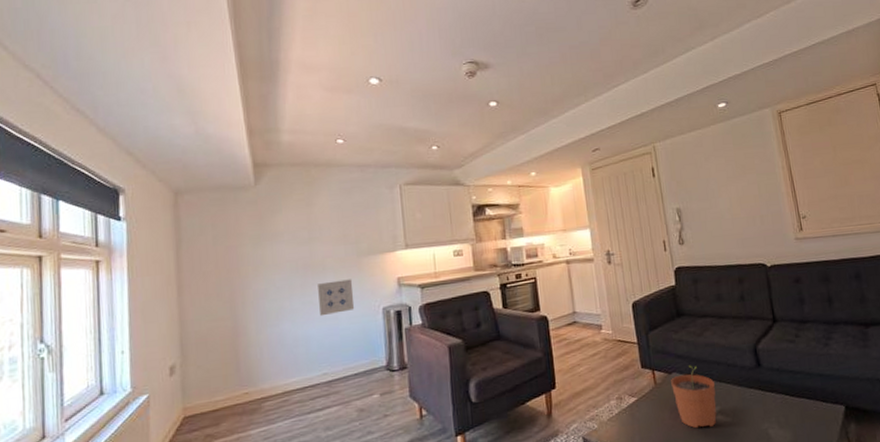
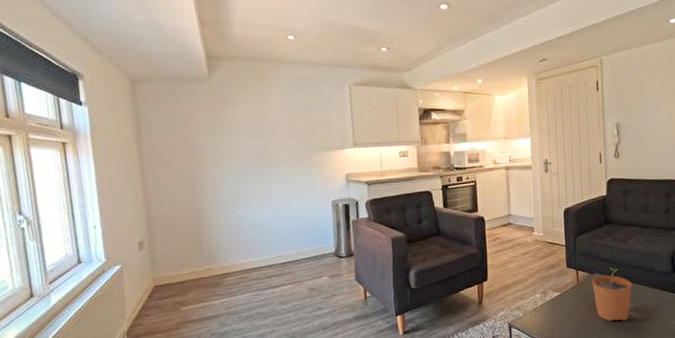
wall art: present [318,279,355,317] -> none [271,173,306,206]

